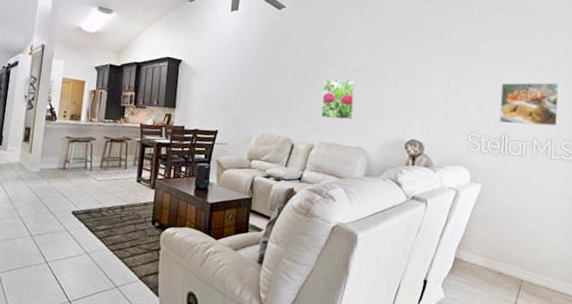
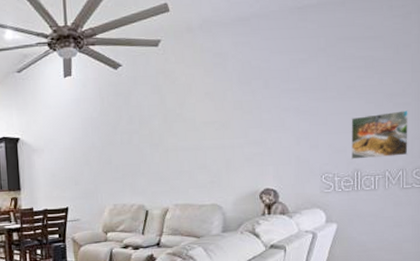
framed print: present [321,79,355,120] -> none [171,135,205,179]

